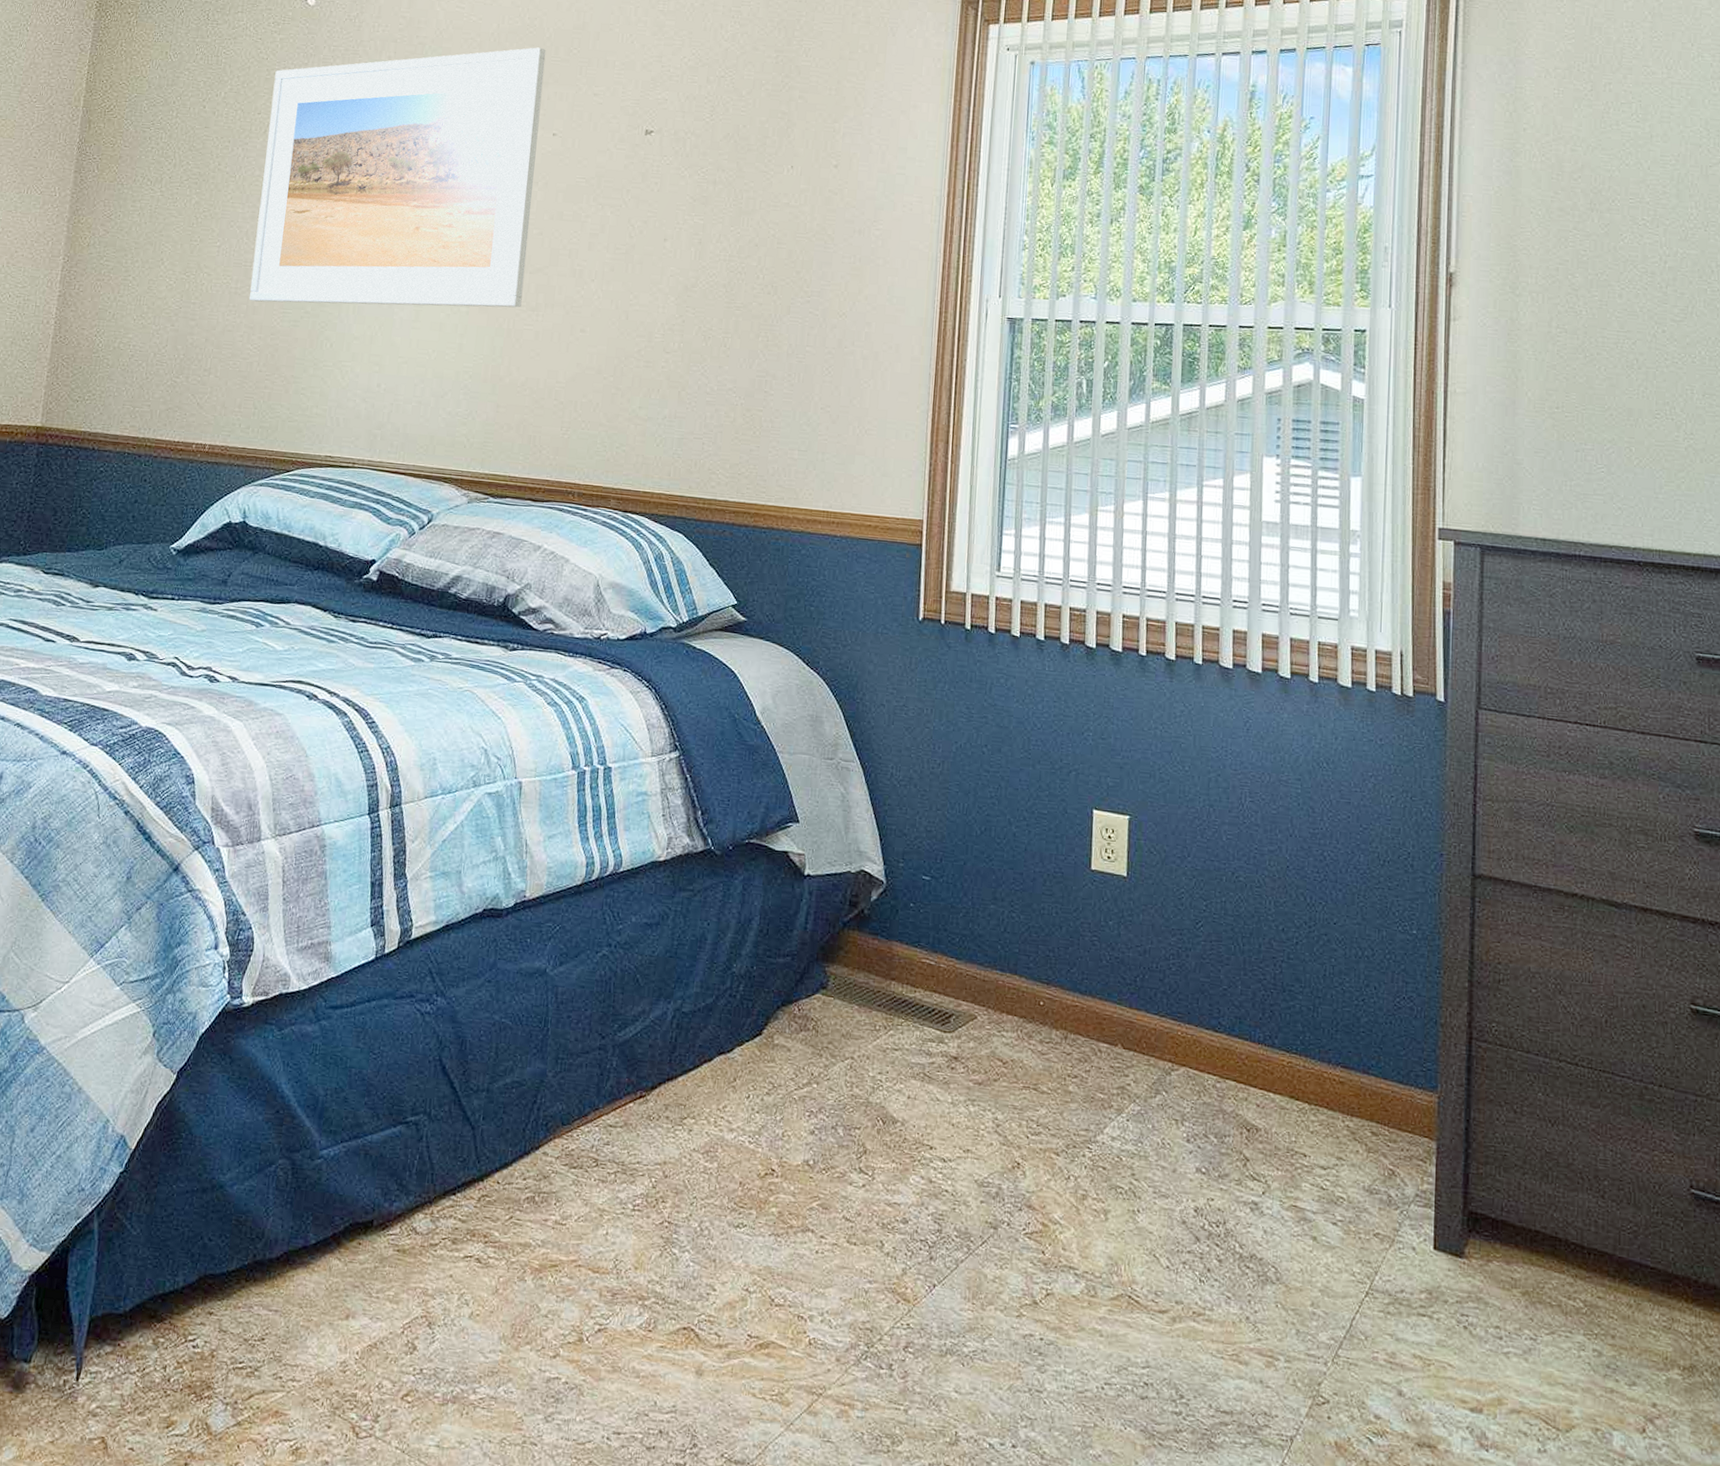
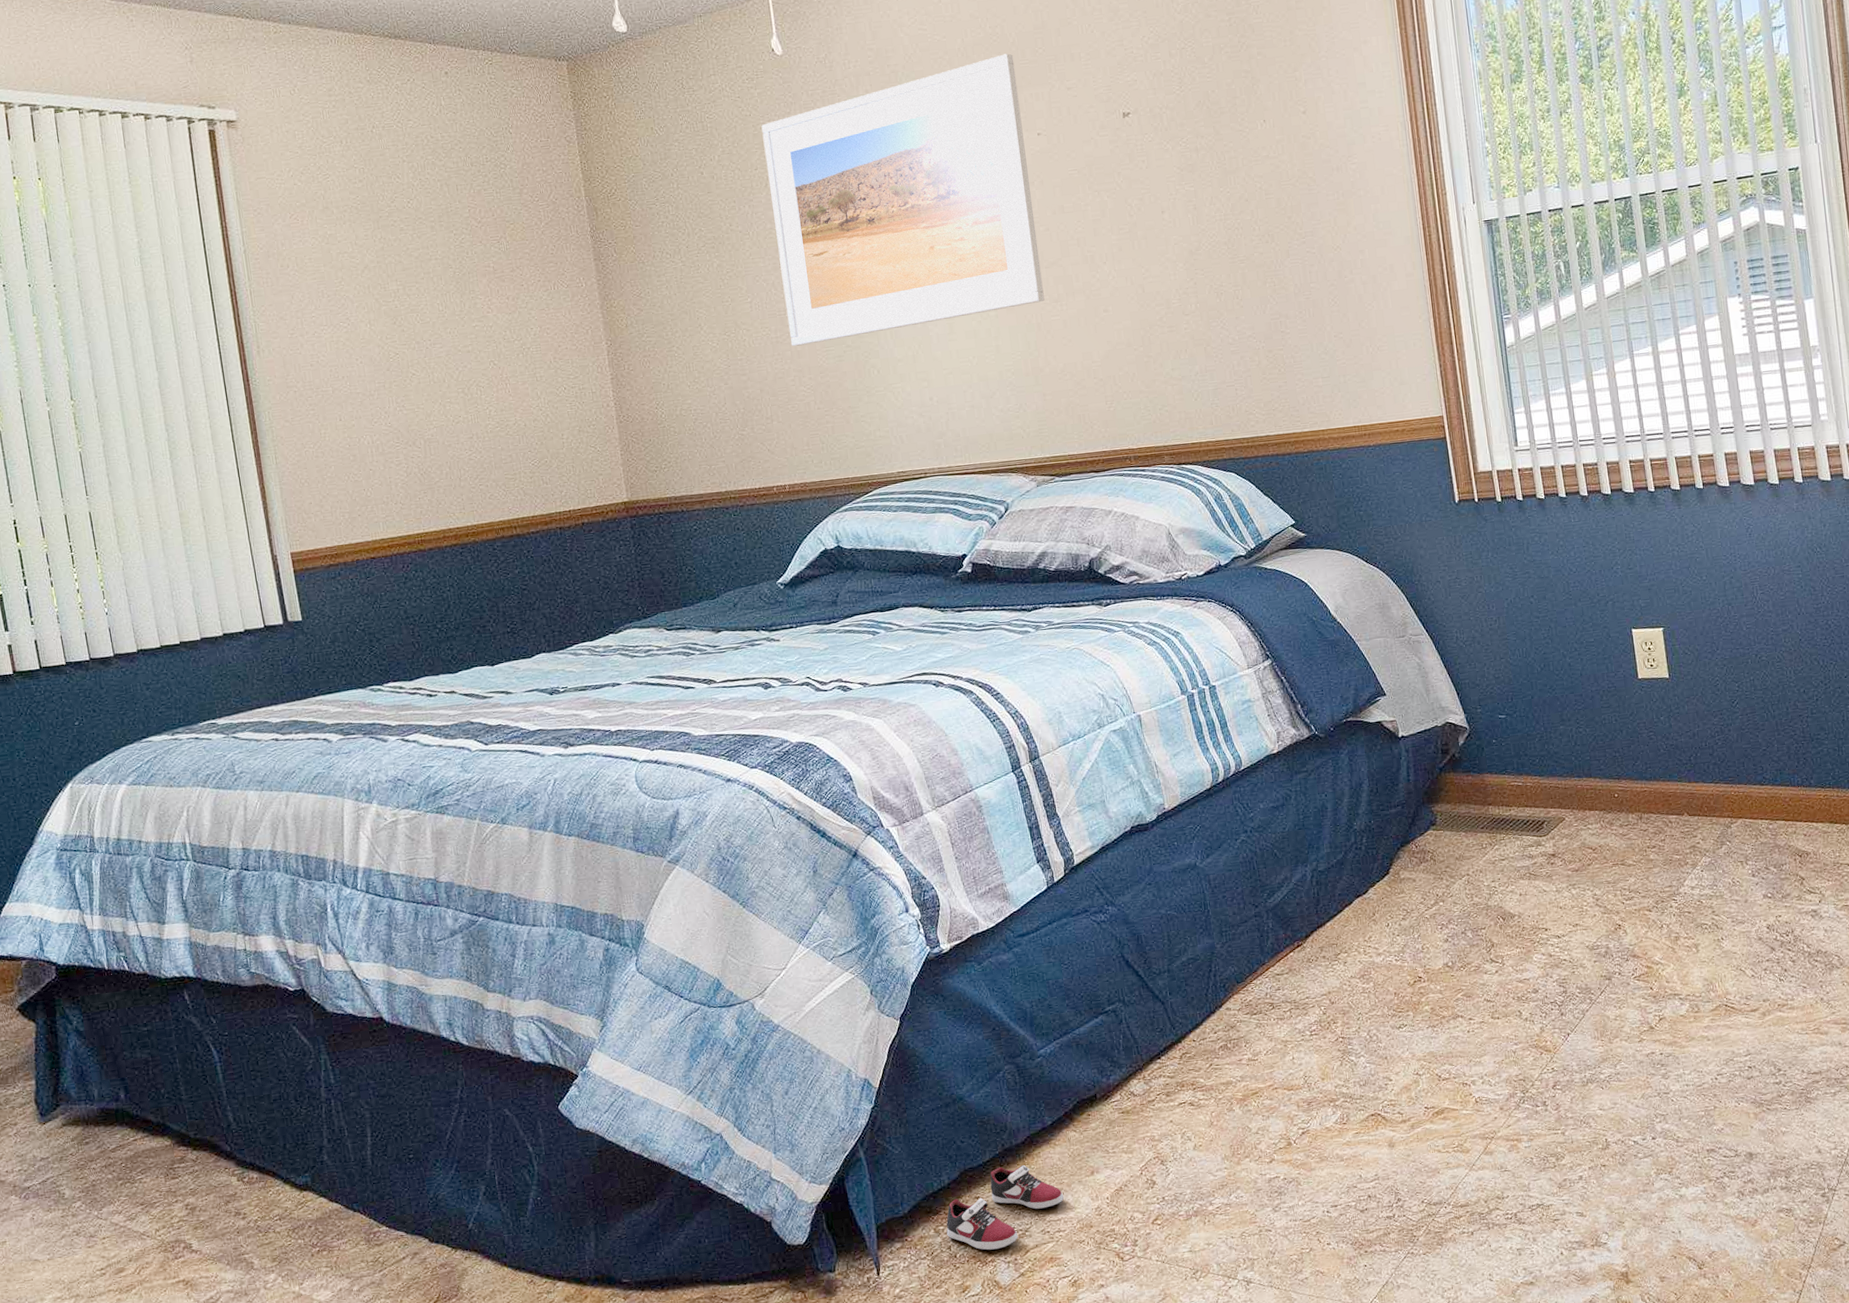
sneaker: none [166,1282,308,1385] -> present [946,1164,1064,1251]

